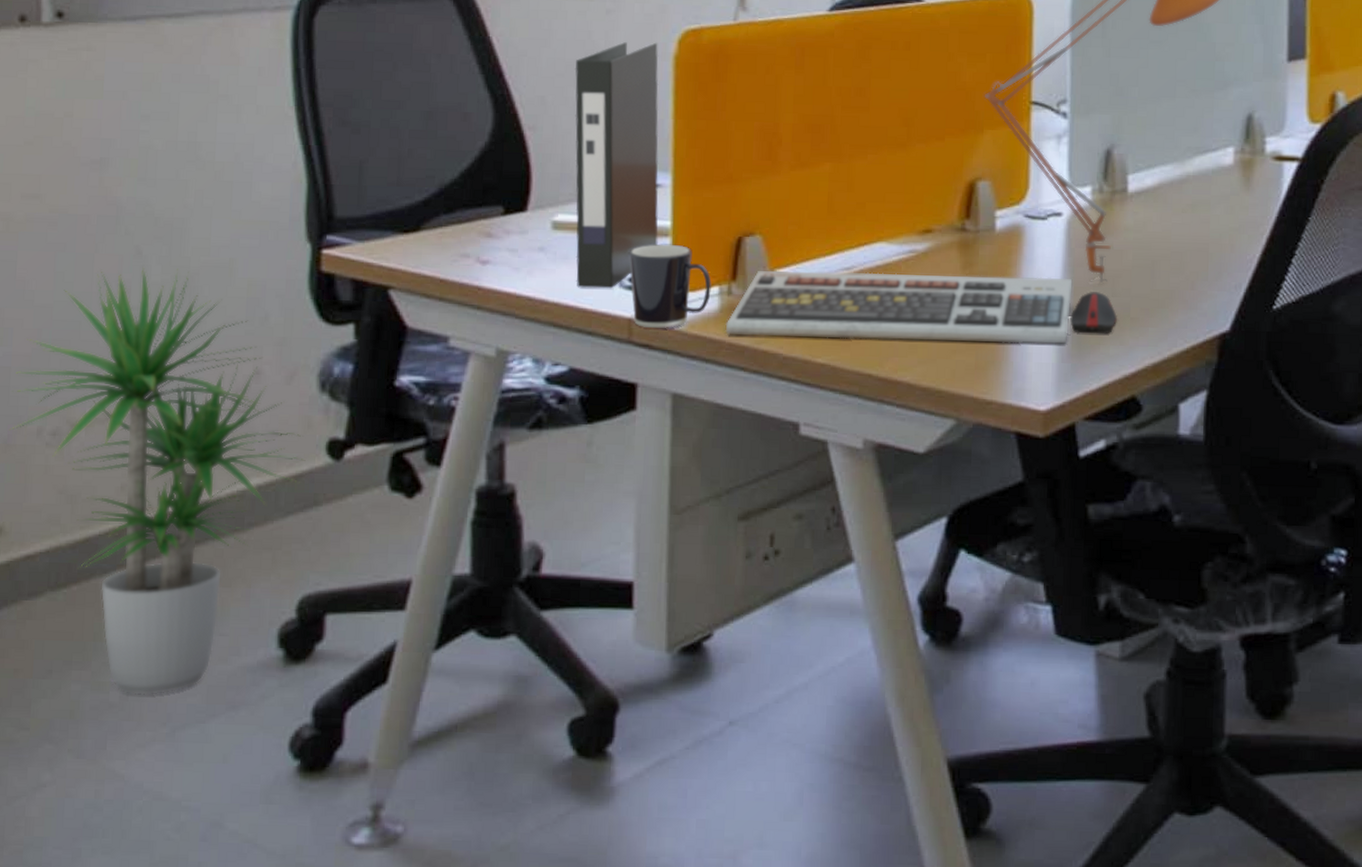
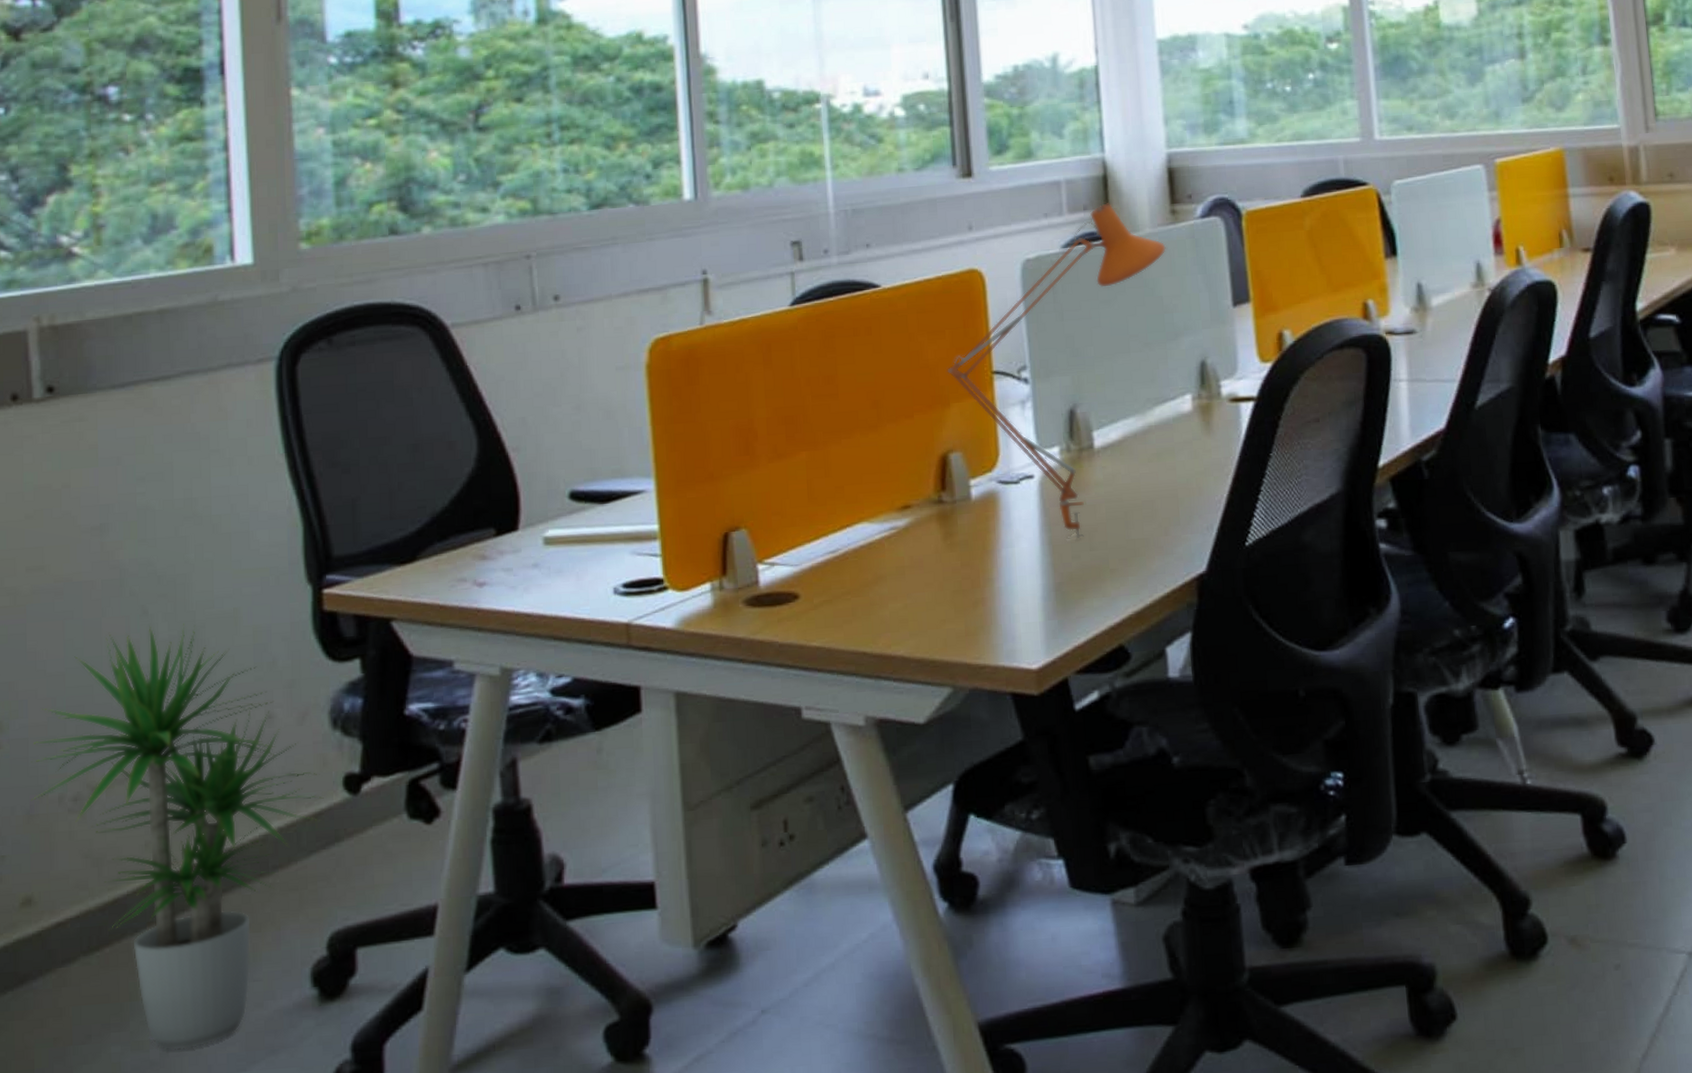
binder: present [574,42,659,289] -> none [552,354,648,599]
mug: present [628,243,712,329] -> none [620,546,703,631]
computer keyboard: present [725,270,1073,344] -> none [720,537,1052,629]
computer mouse: present [1070,292,1118,334] -> none [1052,548,1098,590]

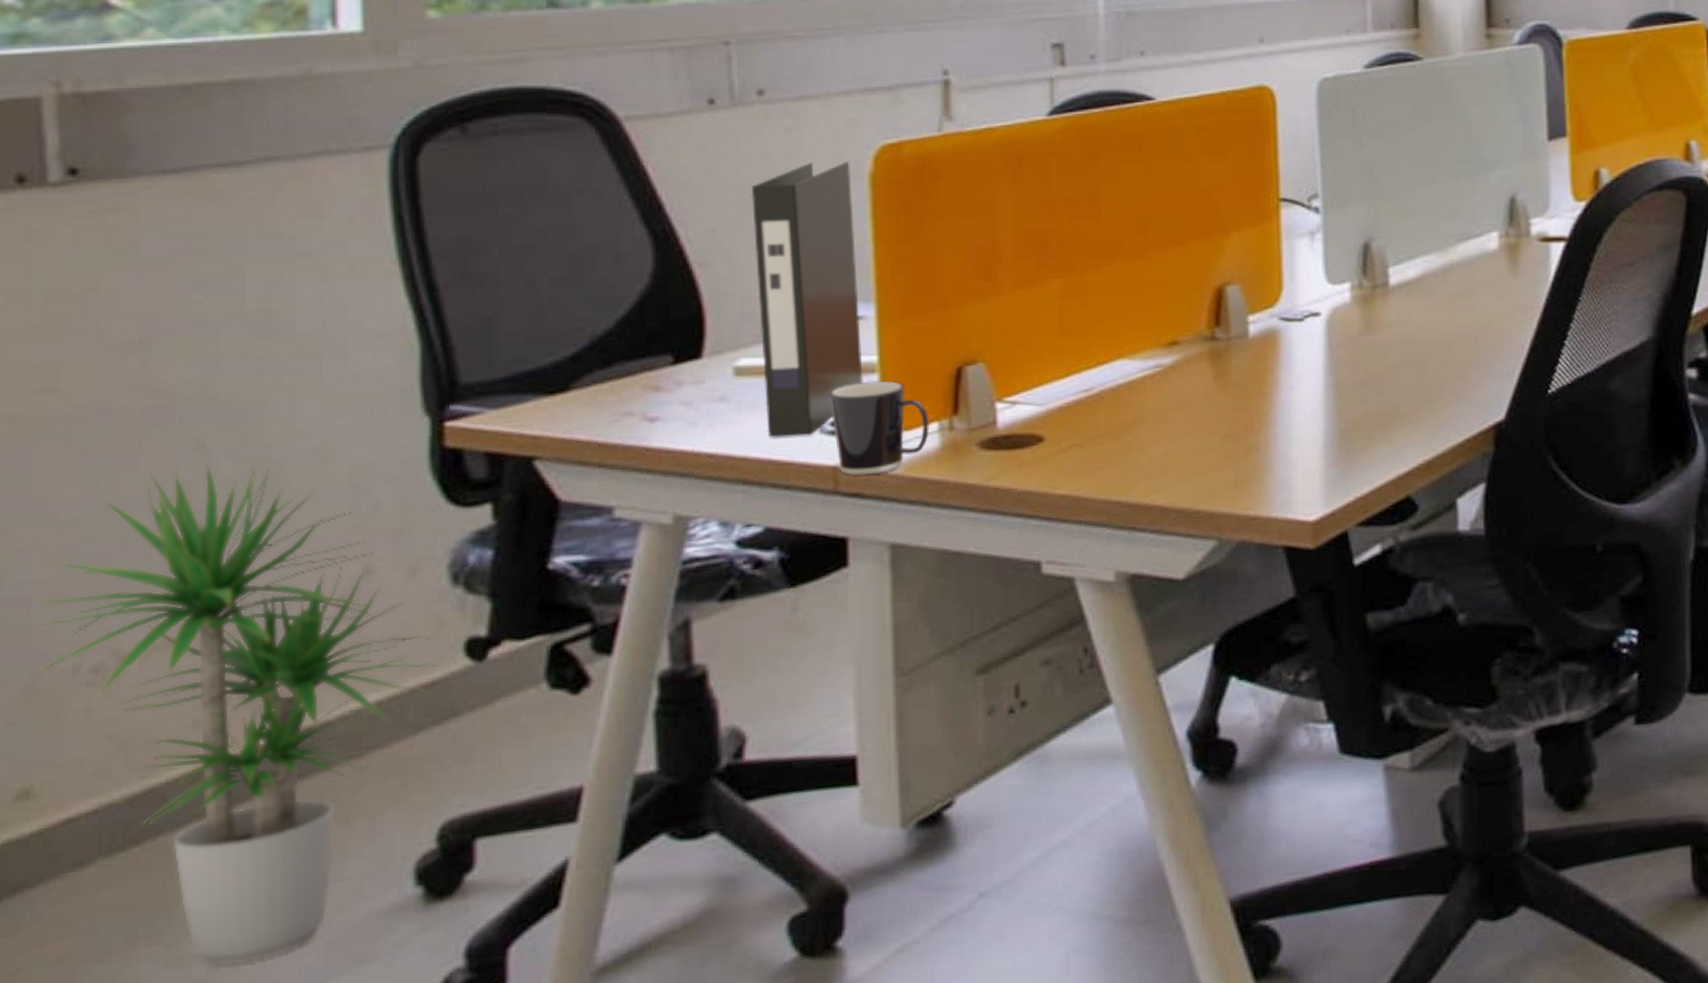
binder: none [552,354,648,599] -> present [751,160,863,438]
mug: none [620,546,703,631] -> present [829,380,930,476]
desk lamp: present [947,203,1166,540] -> none [1227,22,1479,383]

